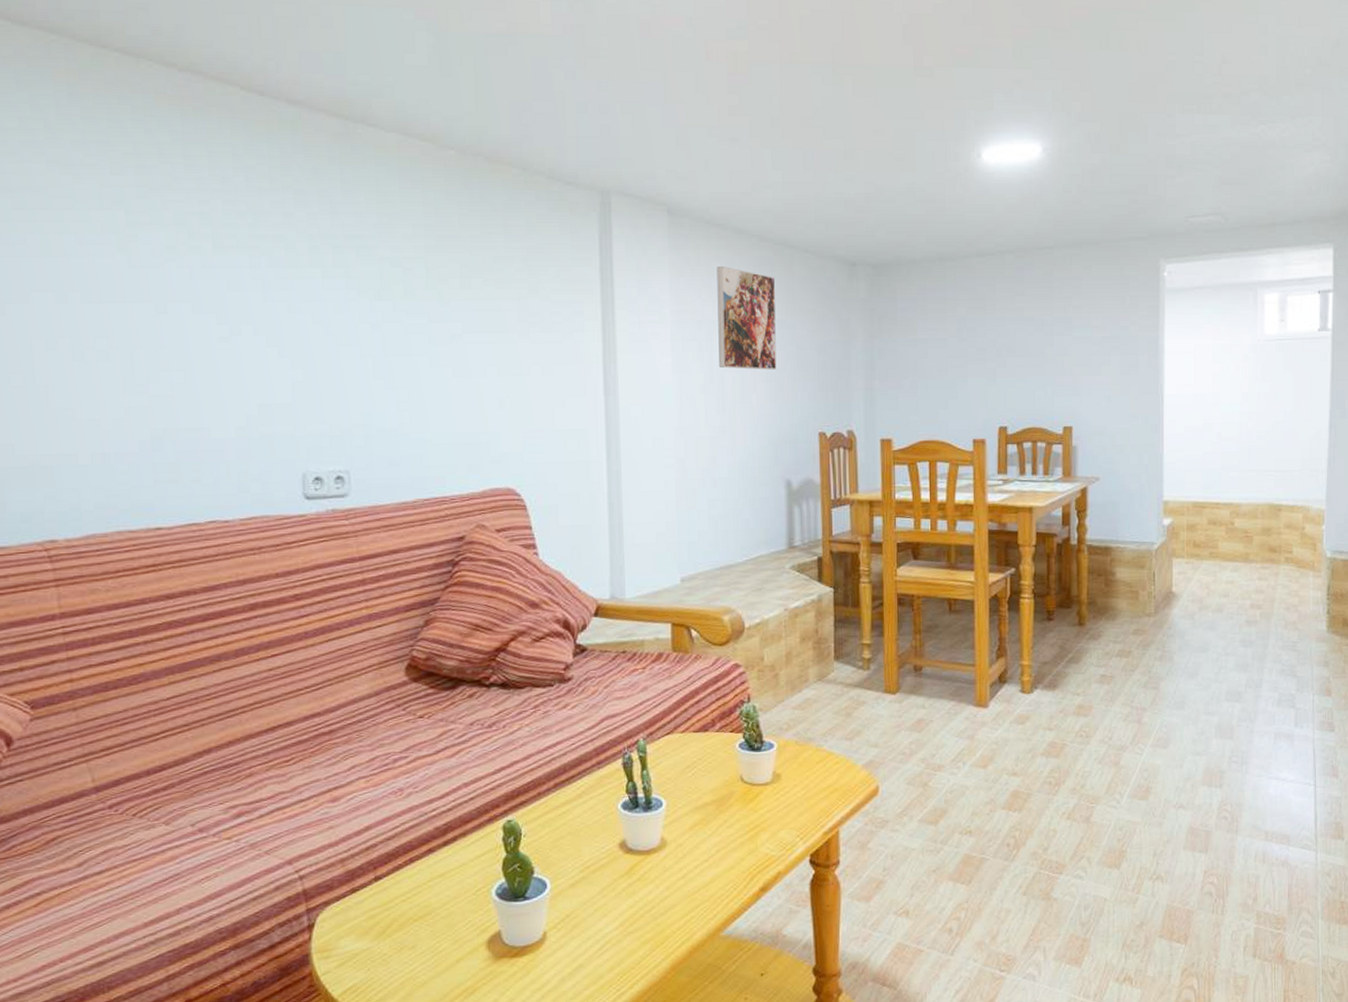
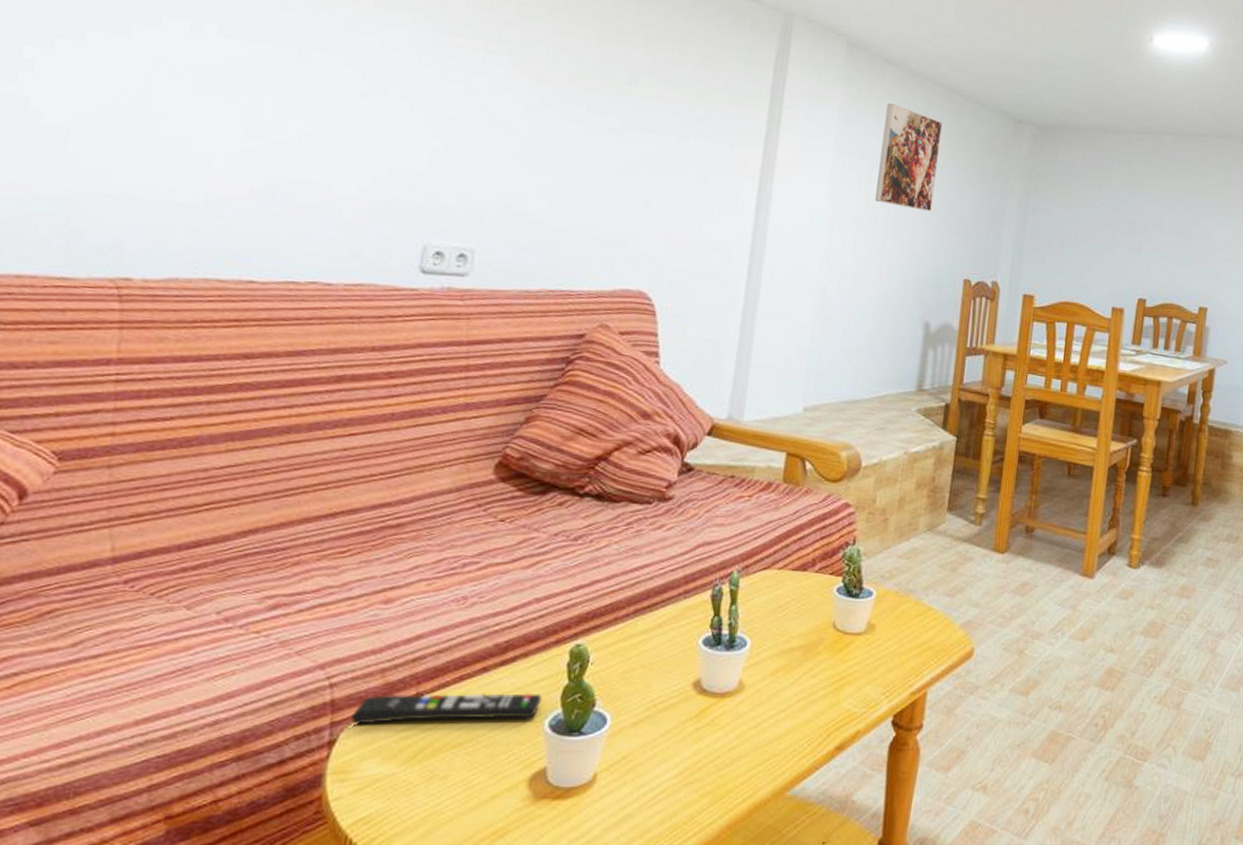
remote control: none [323,867,485,909] -> present [351,693,542,725]

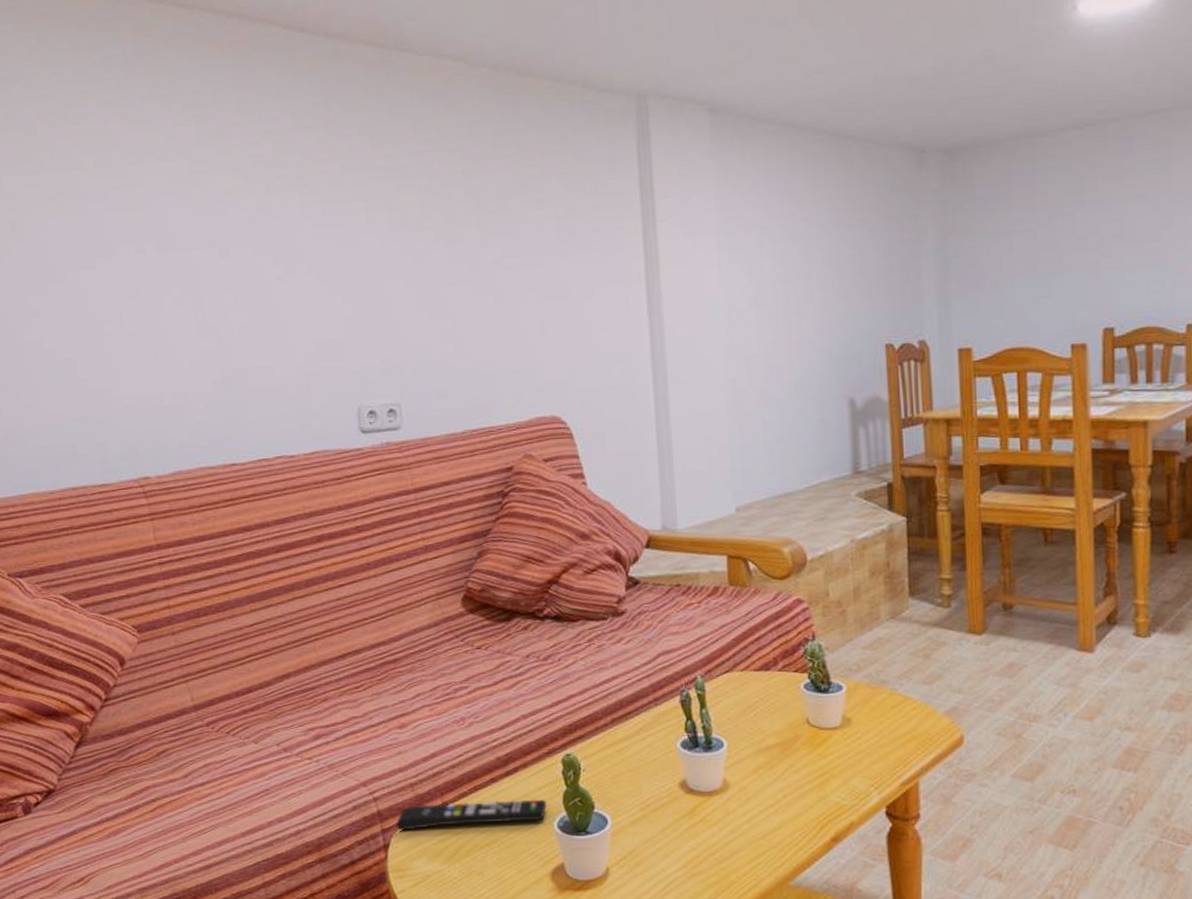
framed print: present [875,103,943,212] -> none [765,165,835,279]

